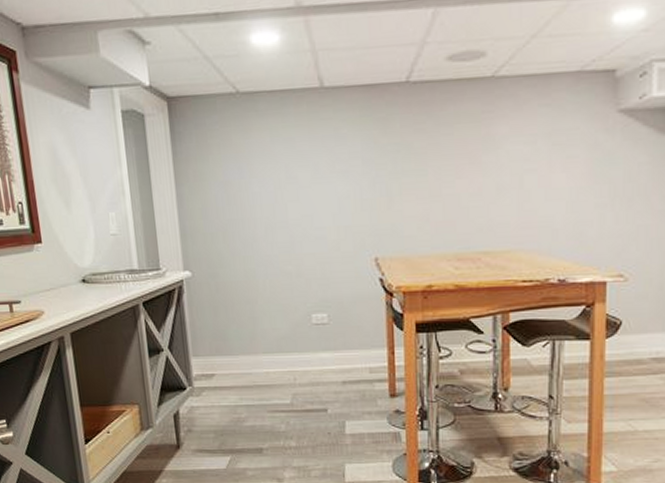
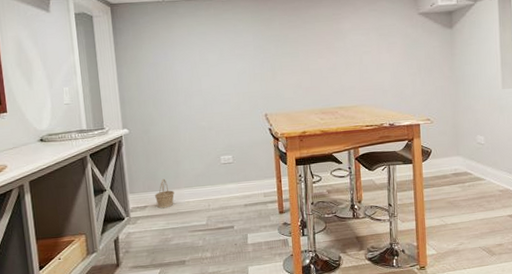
basket: none [225,339,250,379] -> present [155,178,174,209]

